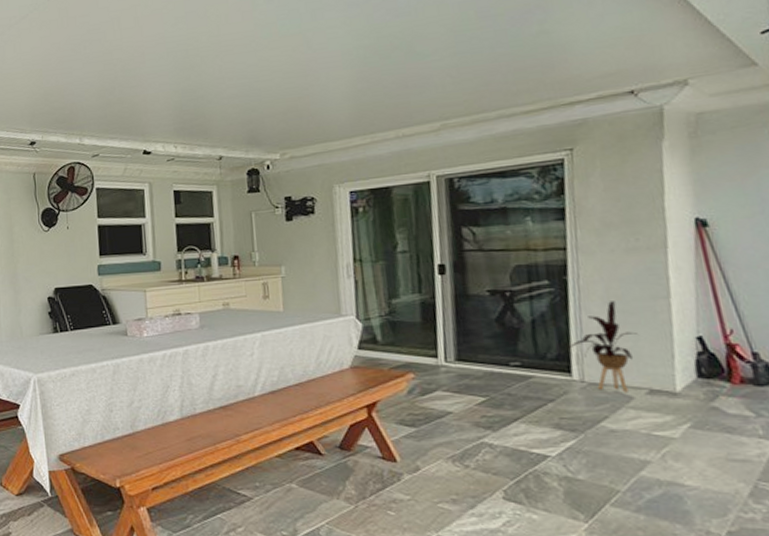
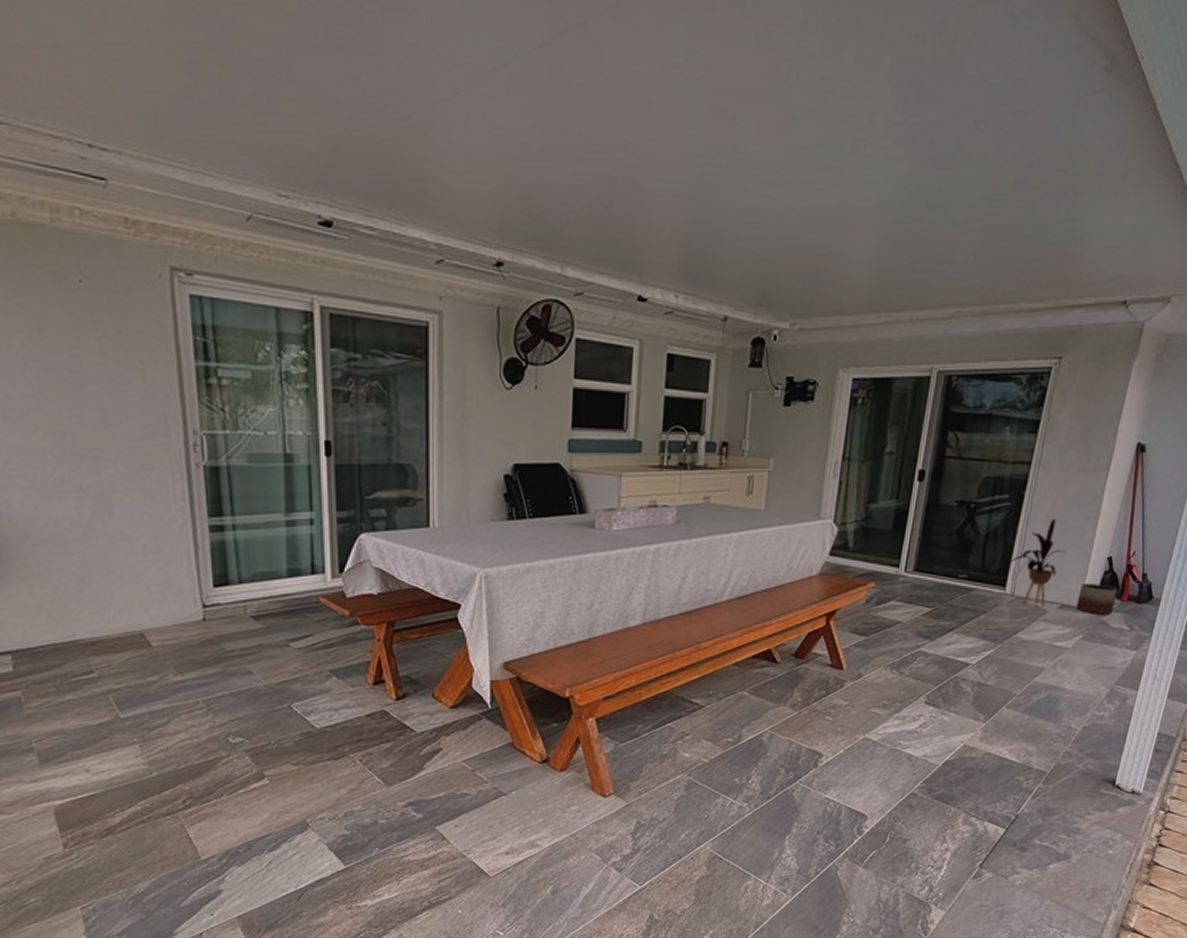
planter: none [669,366,725,400] -> present [1076,584,1118,615]

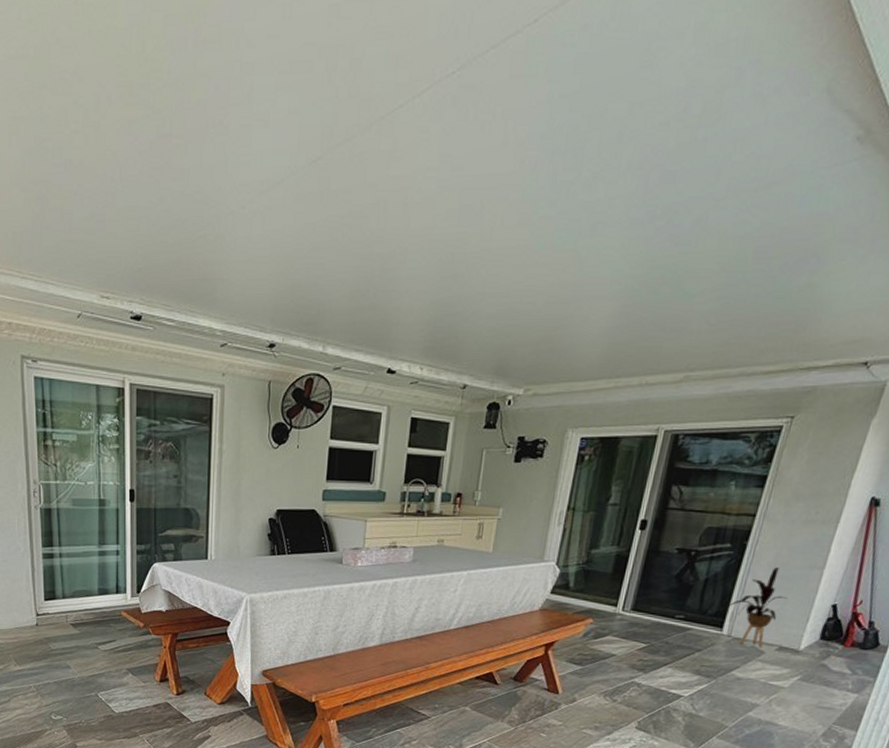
planter: present [1076,584,1118,615] -> none [795,628,841,659]

